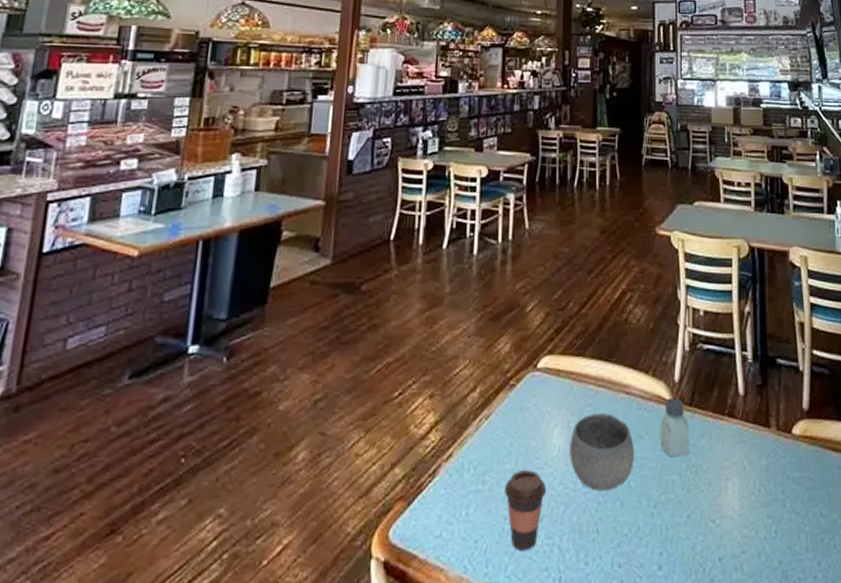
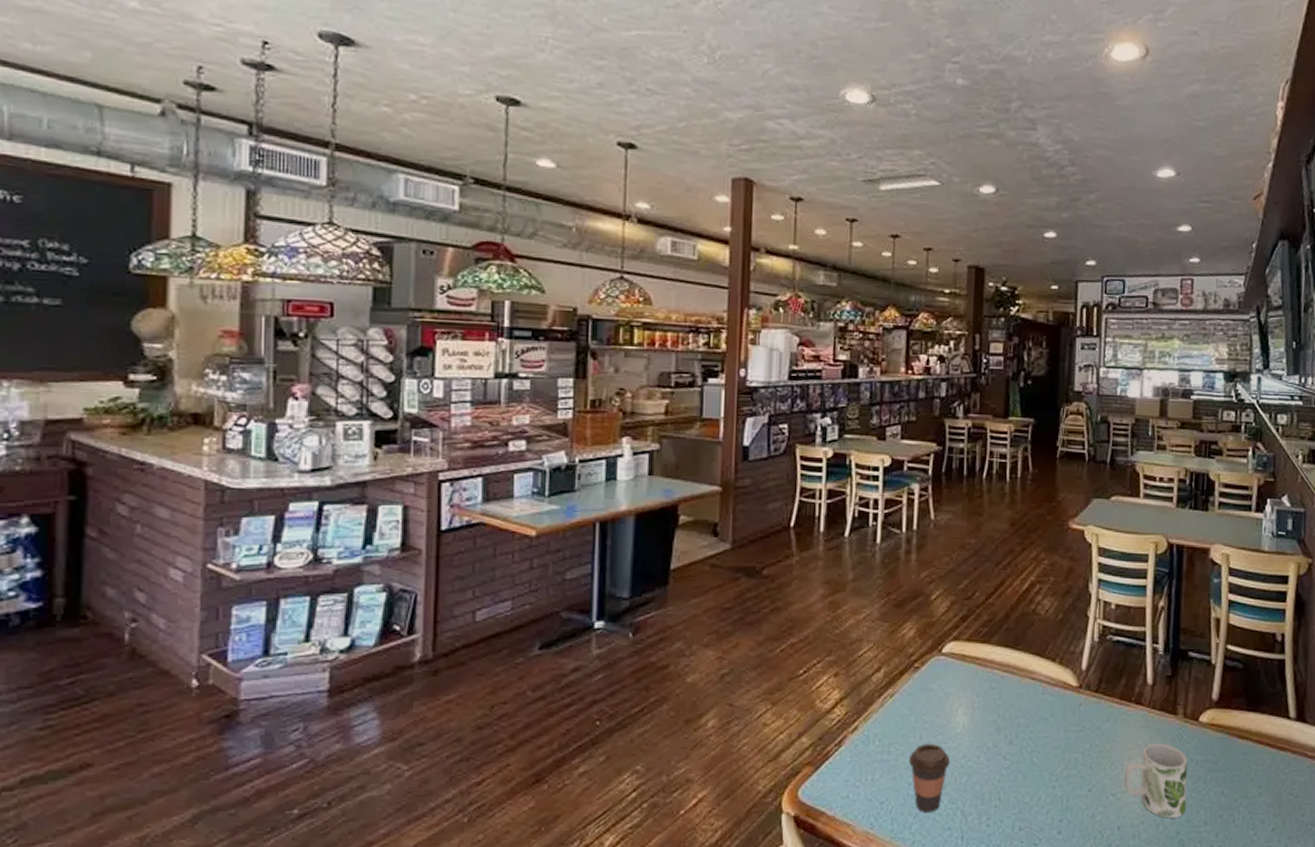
bowl: present [570,413,635,492] -> none [973,696,1039,766]
saltshaker: present [660,398,689,457] -> none [1065,684,1095,738]
mug: none [722,459,786,546] -> present [1124,743,1188,818]

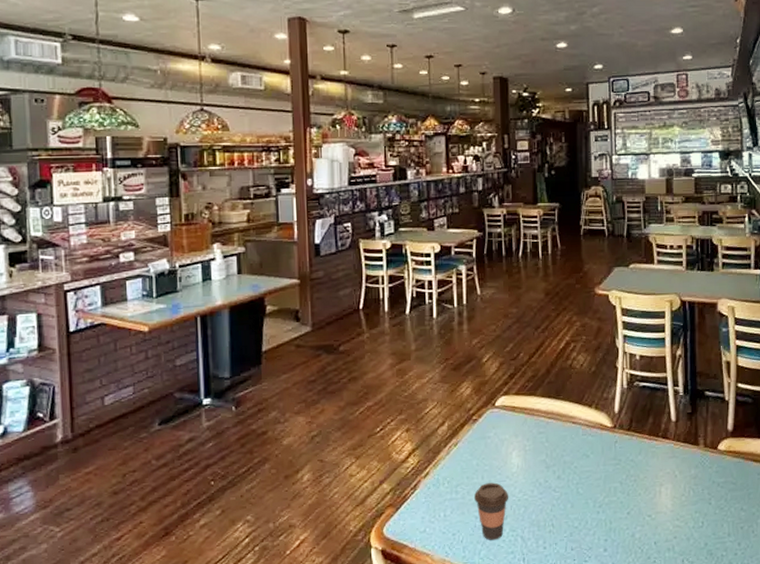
mug: present [1124,743,1188,818] -> none [657,470,711,533]

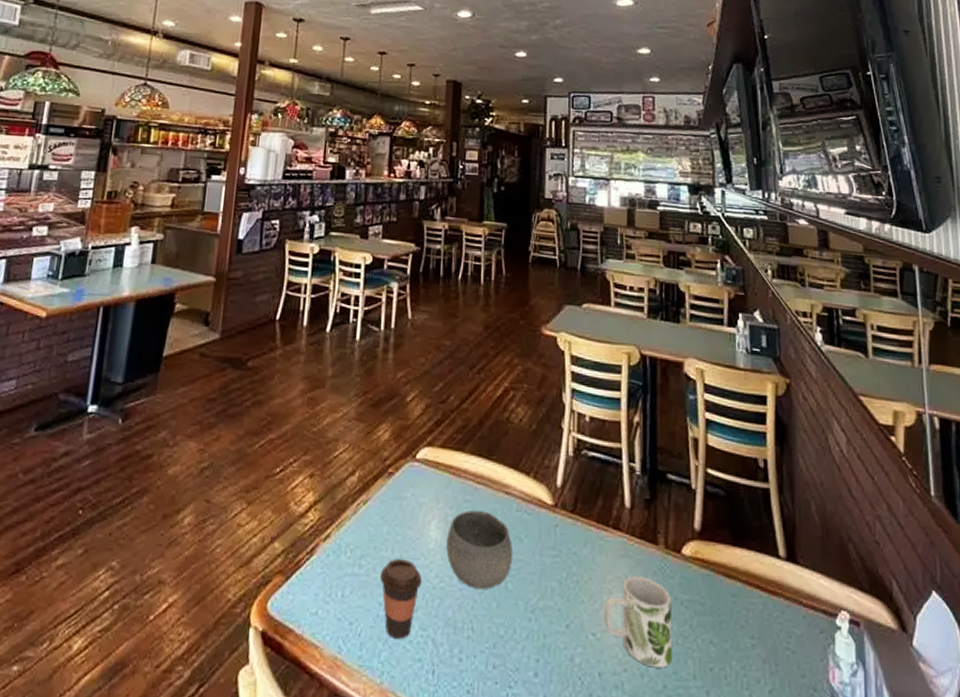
bowl: none [527,439,582,497] -> present [446,510,513,590]
mug: none [657,470,711,533] -> present [603,575,672,668]

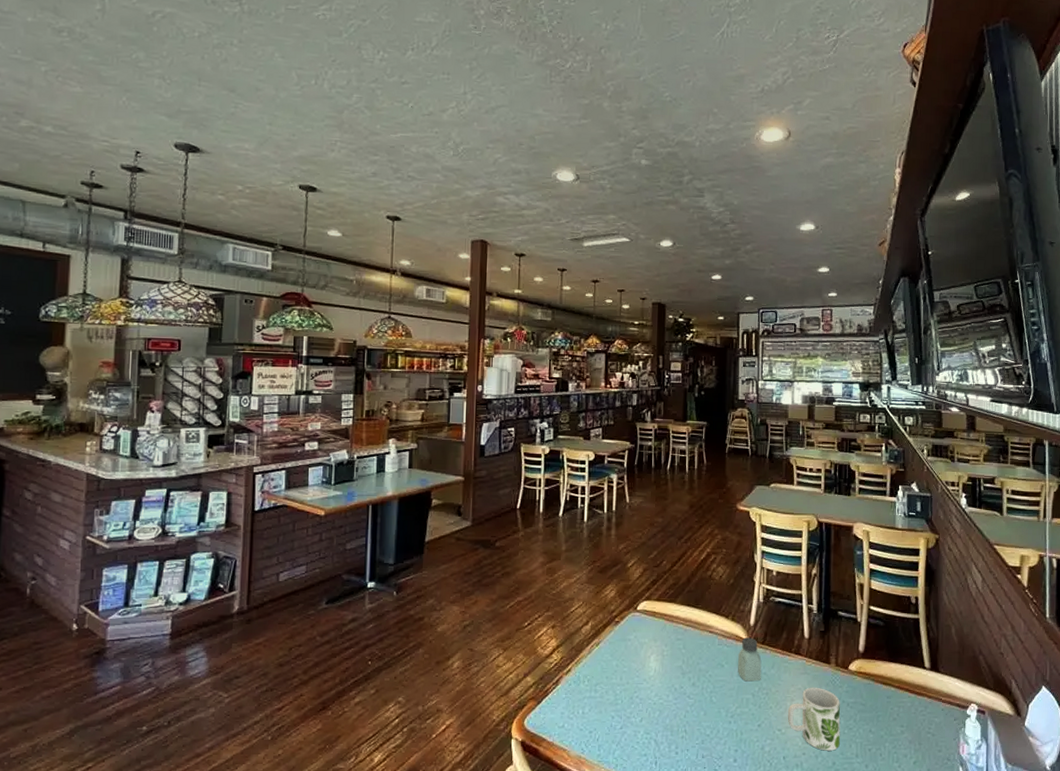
coffee cup: present [379,559,423,640] -> none [611,684,646,742]
bowl: present [446,510,513,590] -> none [663,646,716,703]
saltshaker: none [540,502,571,564] -> present [737,637,762,682]

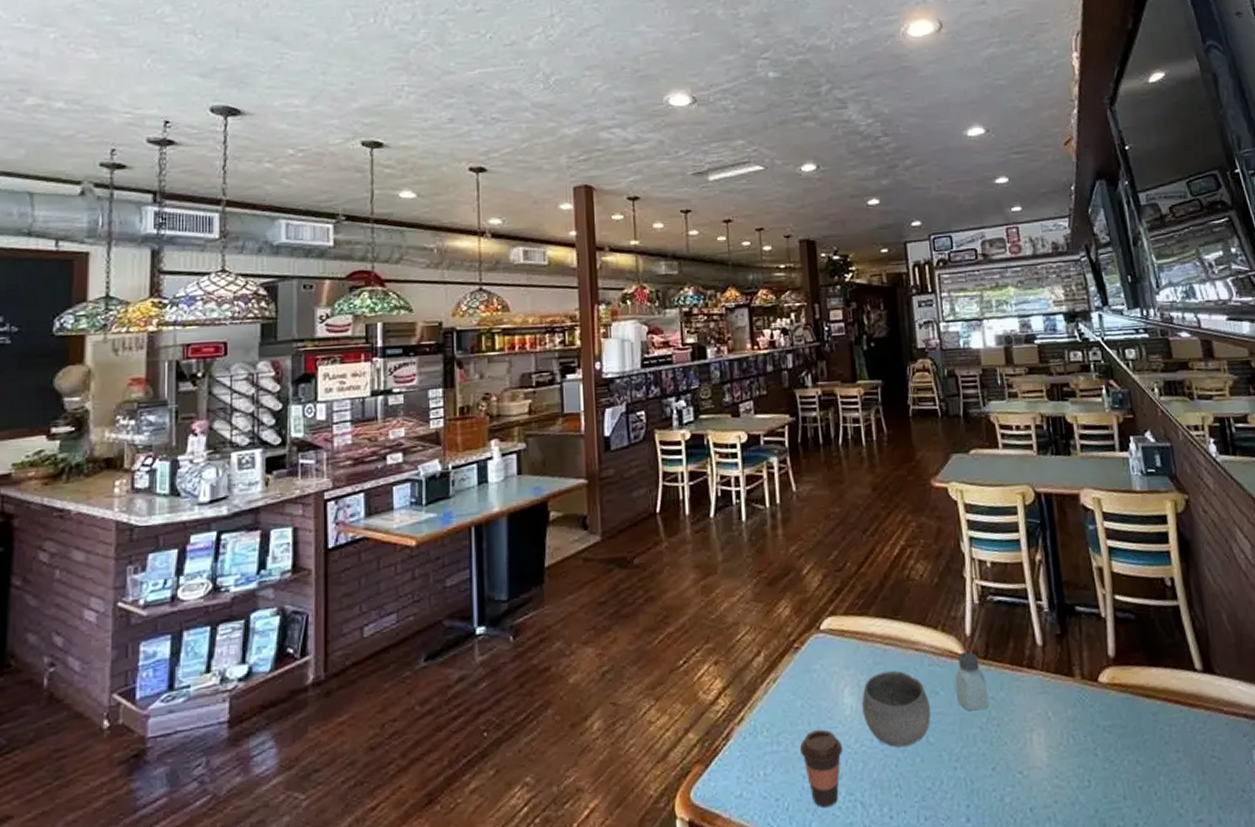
coffee cup: none [611,684,646,742] -> present [799,729,843,808]
bowl: none [663,646,716,703] -> present [862,671,931,748]
mug: present [787,687,841,751] -> none [1027,709,1101,795]

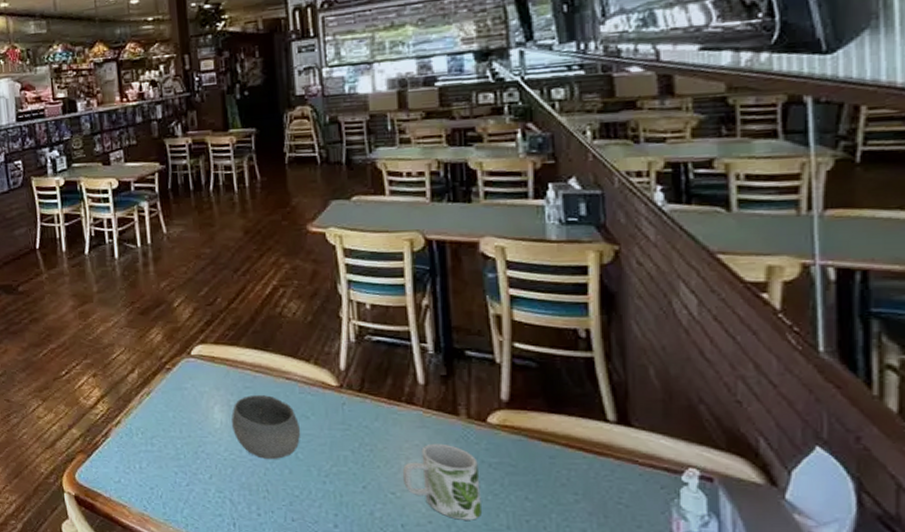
coffee cup: present [799,729,843,808] -> none [171,438,213,500]
saltshaker: present [954,651,988,711] -> none [326,384,361,436]
mug: none [1027,709,1101,795] -> present [402,443,481,520]

